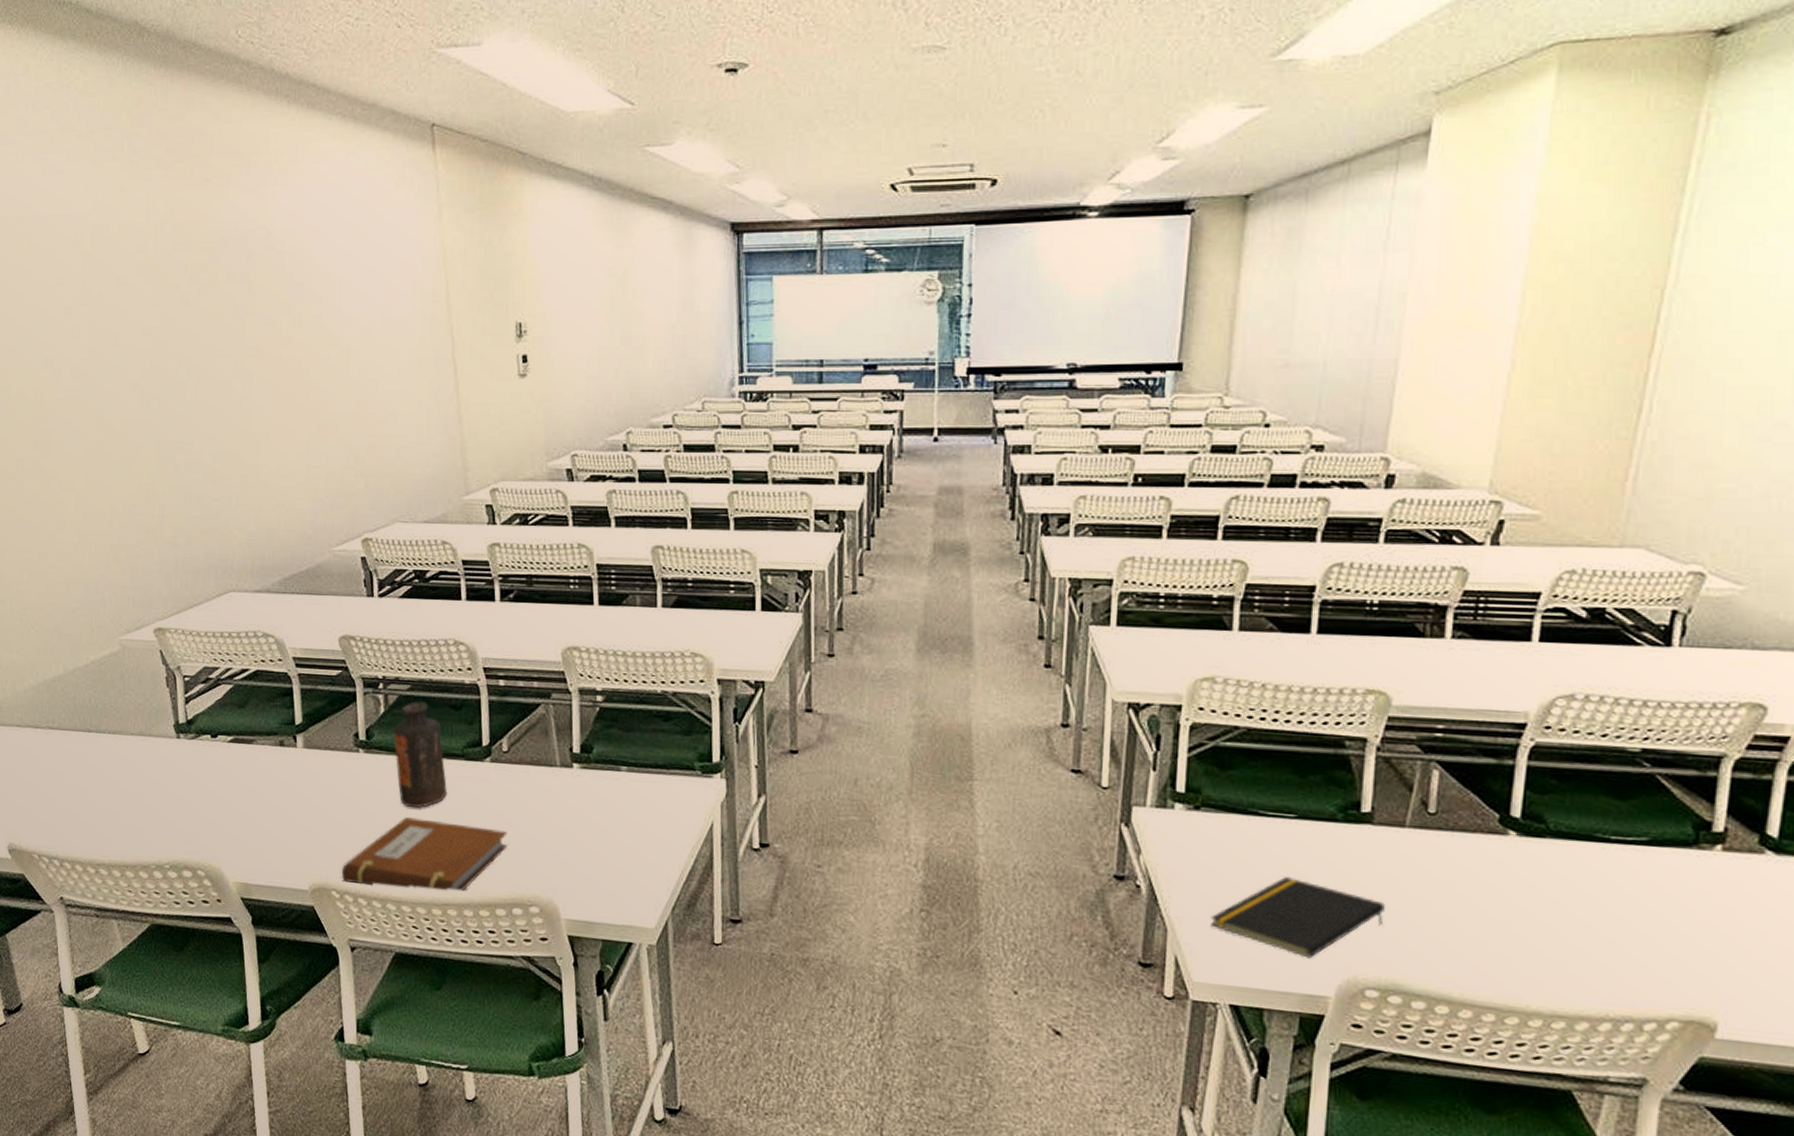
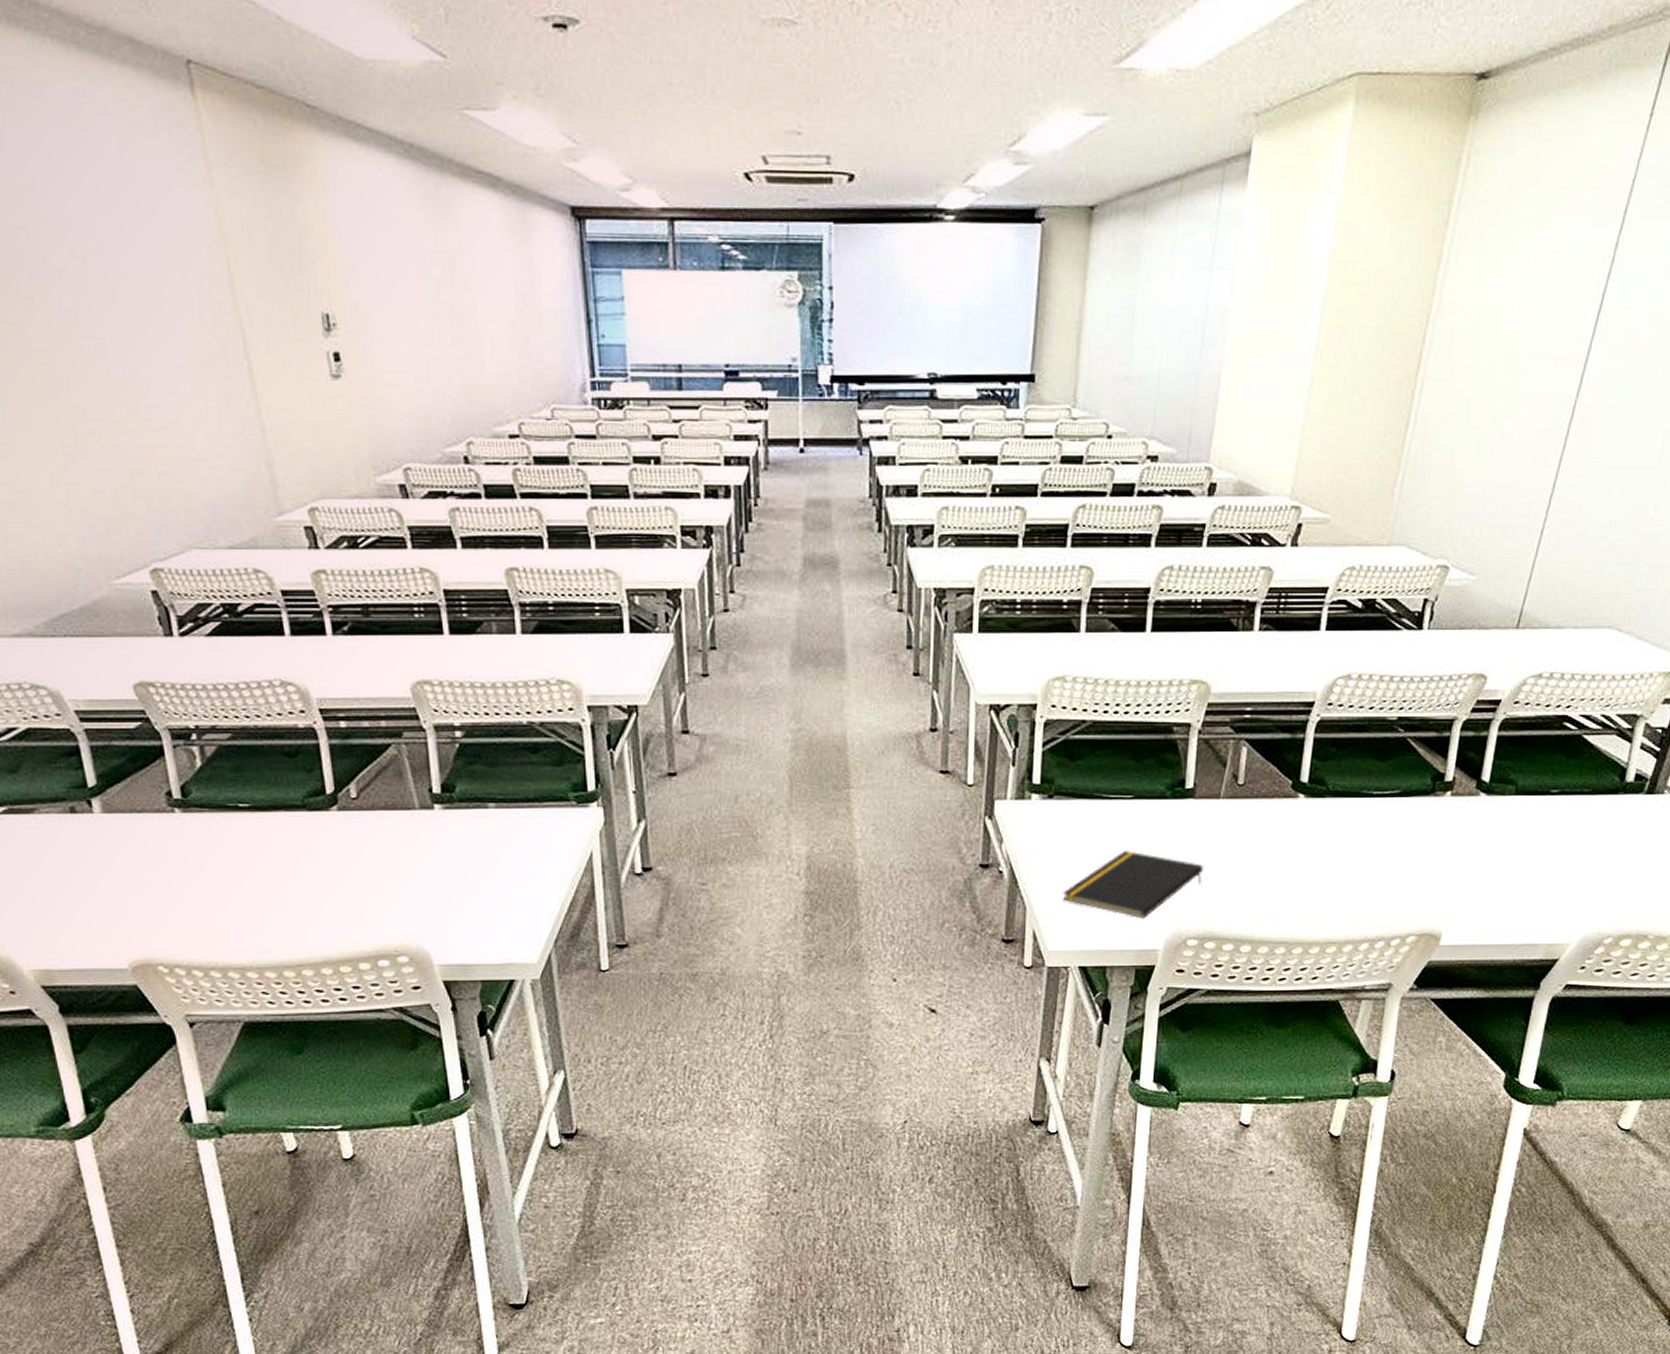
notebook: present [341,817,508,892] -> none [168,878,366,956]
bottle: present [393,701,447,809] -> none [215,751,288,868]

